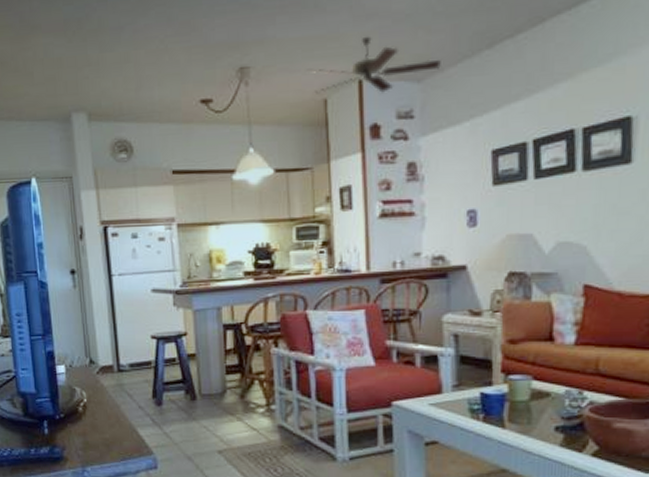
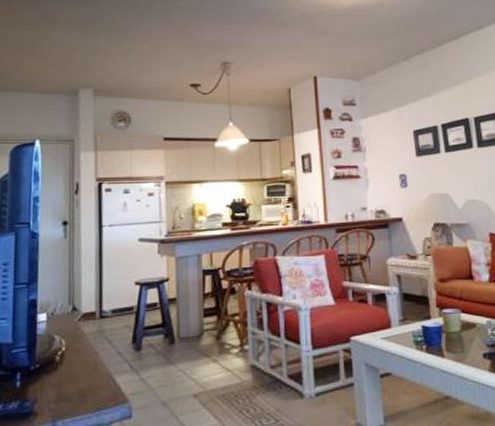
ceiling fan: present [305,36,441,94] -> none [273,46,373,86]

